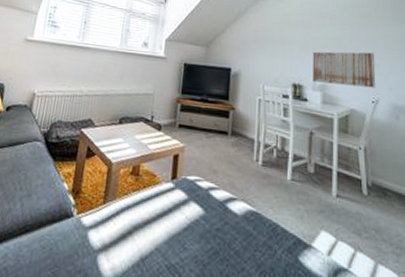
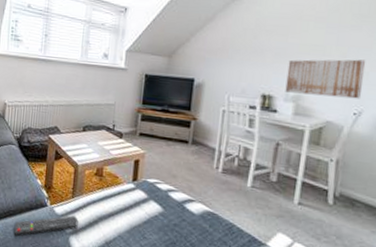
remote control: none [28,226,110,262] -> present [13,215,79,238]

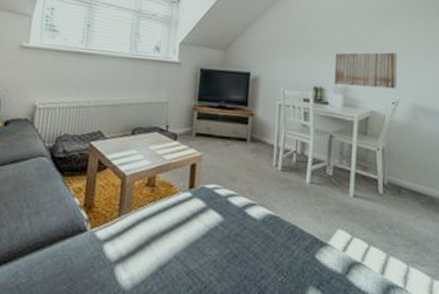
remote control: present [13,215,79,238] -> none [41,239,126,278]

